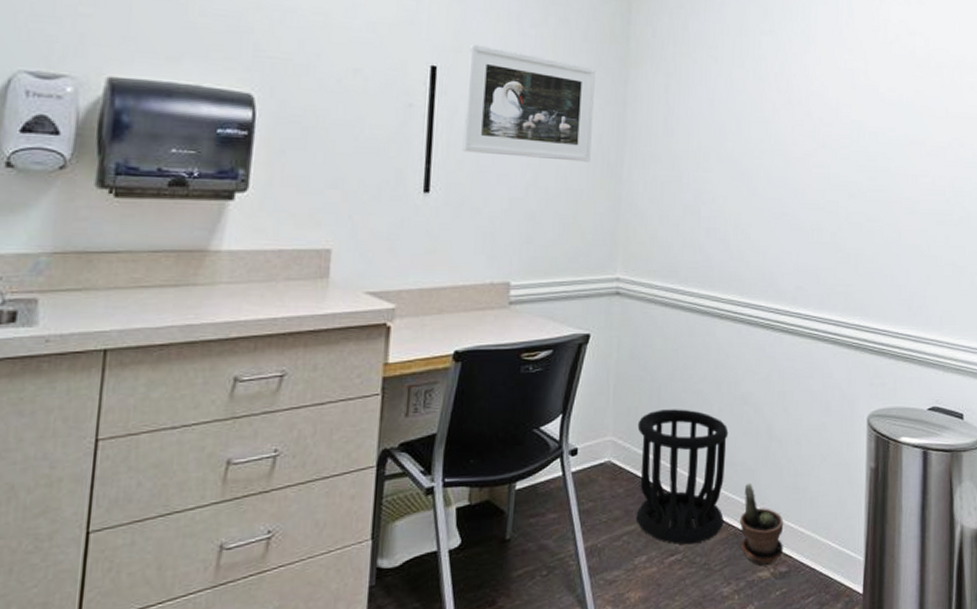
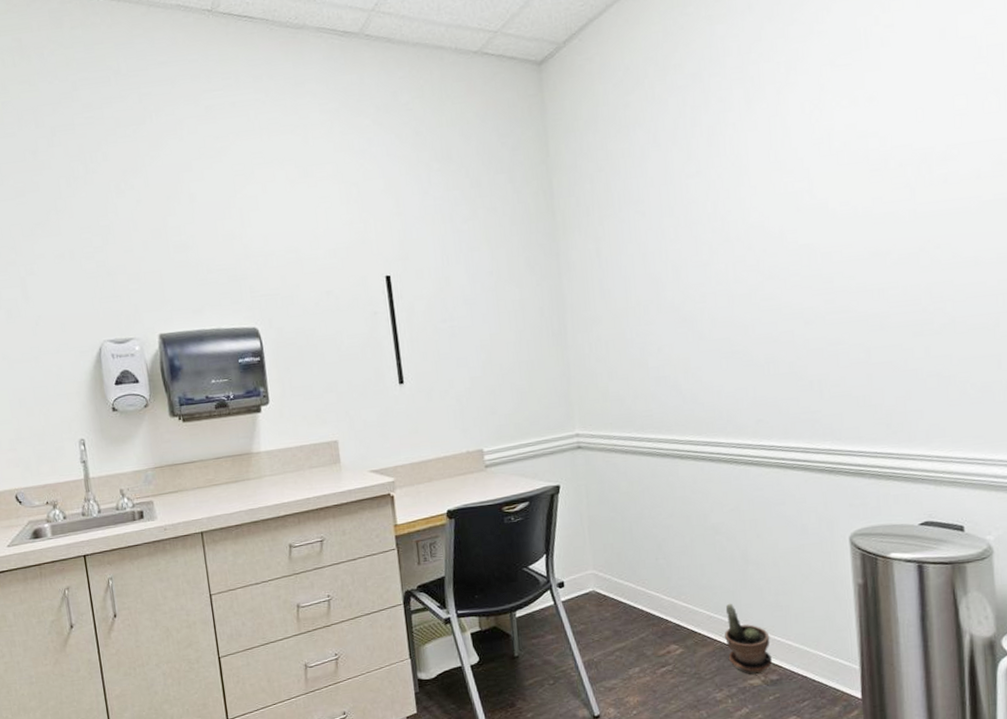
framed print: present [462,44,595,162] -> none [414,247,536,345]
wastebasket: present [635,409,729,545] -> none [614,542,709,658]

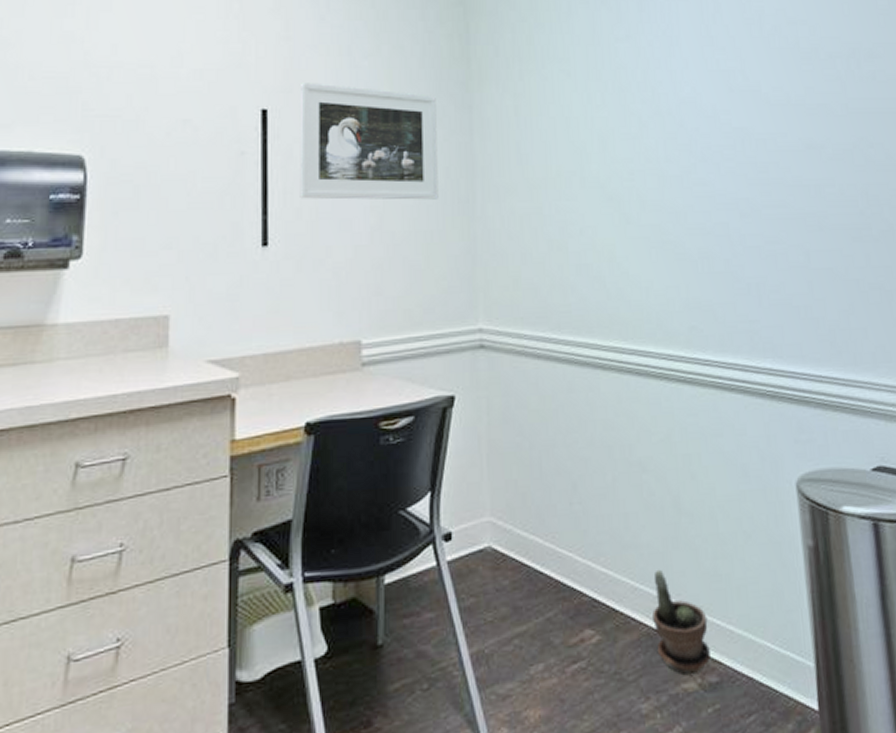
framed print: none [414,247,536,345] -> present [299,83,439,200]

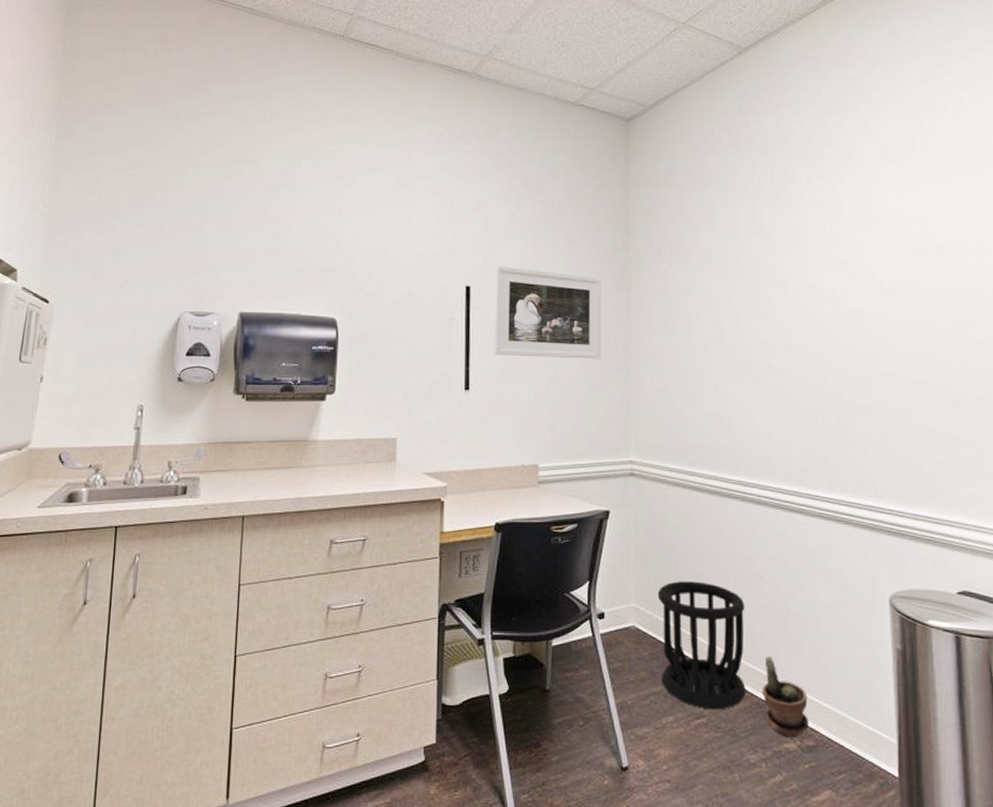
wastebasket: none [518,480,633,649] -> present [657,581,746,710]

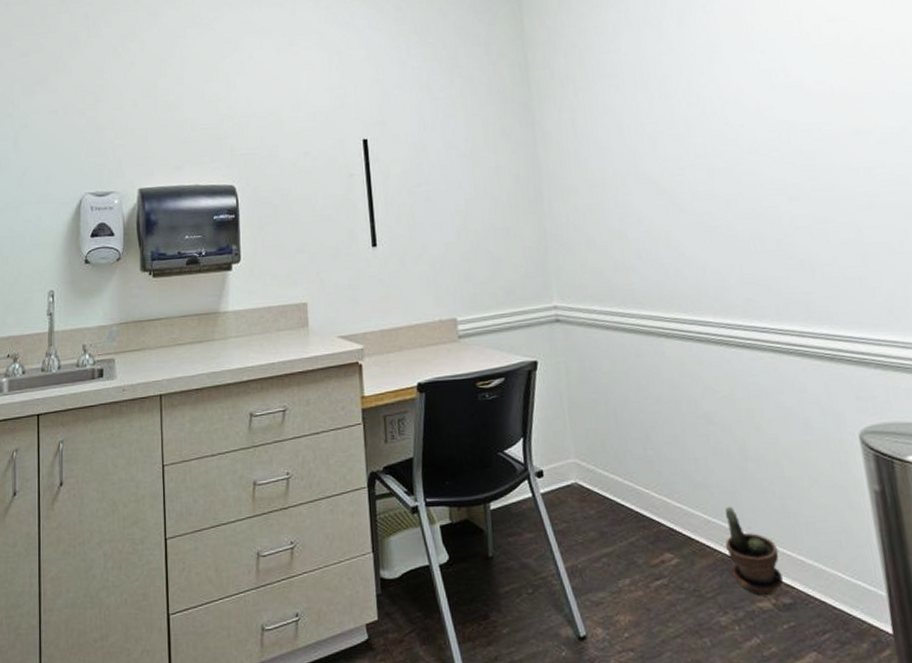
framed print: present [493,266,601,359] -> none [392,114,512,208]
wastebasket: present [657,581,746,710] -> none [598,430,708,569]

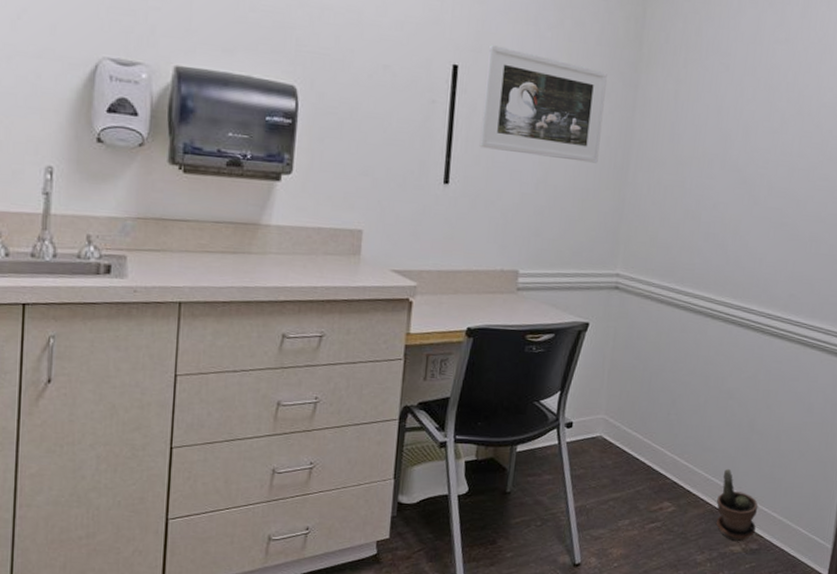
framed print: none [392,114,512,208] -> present [479,45,607,163]

